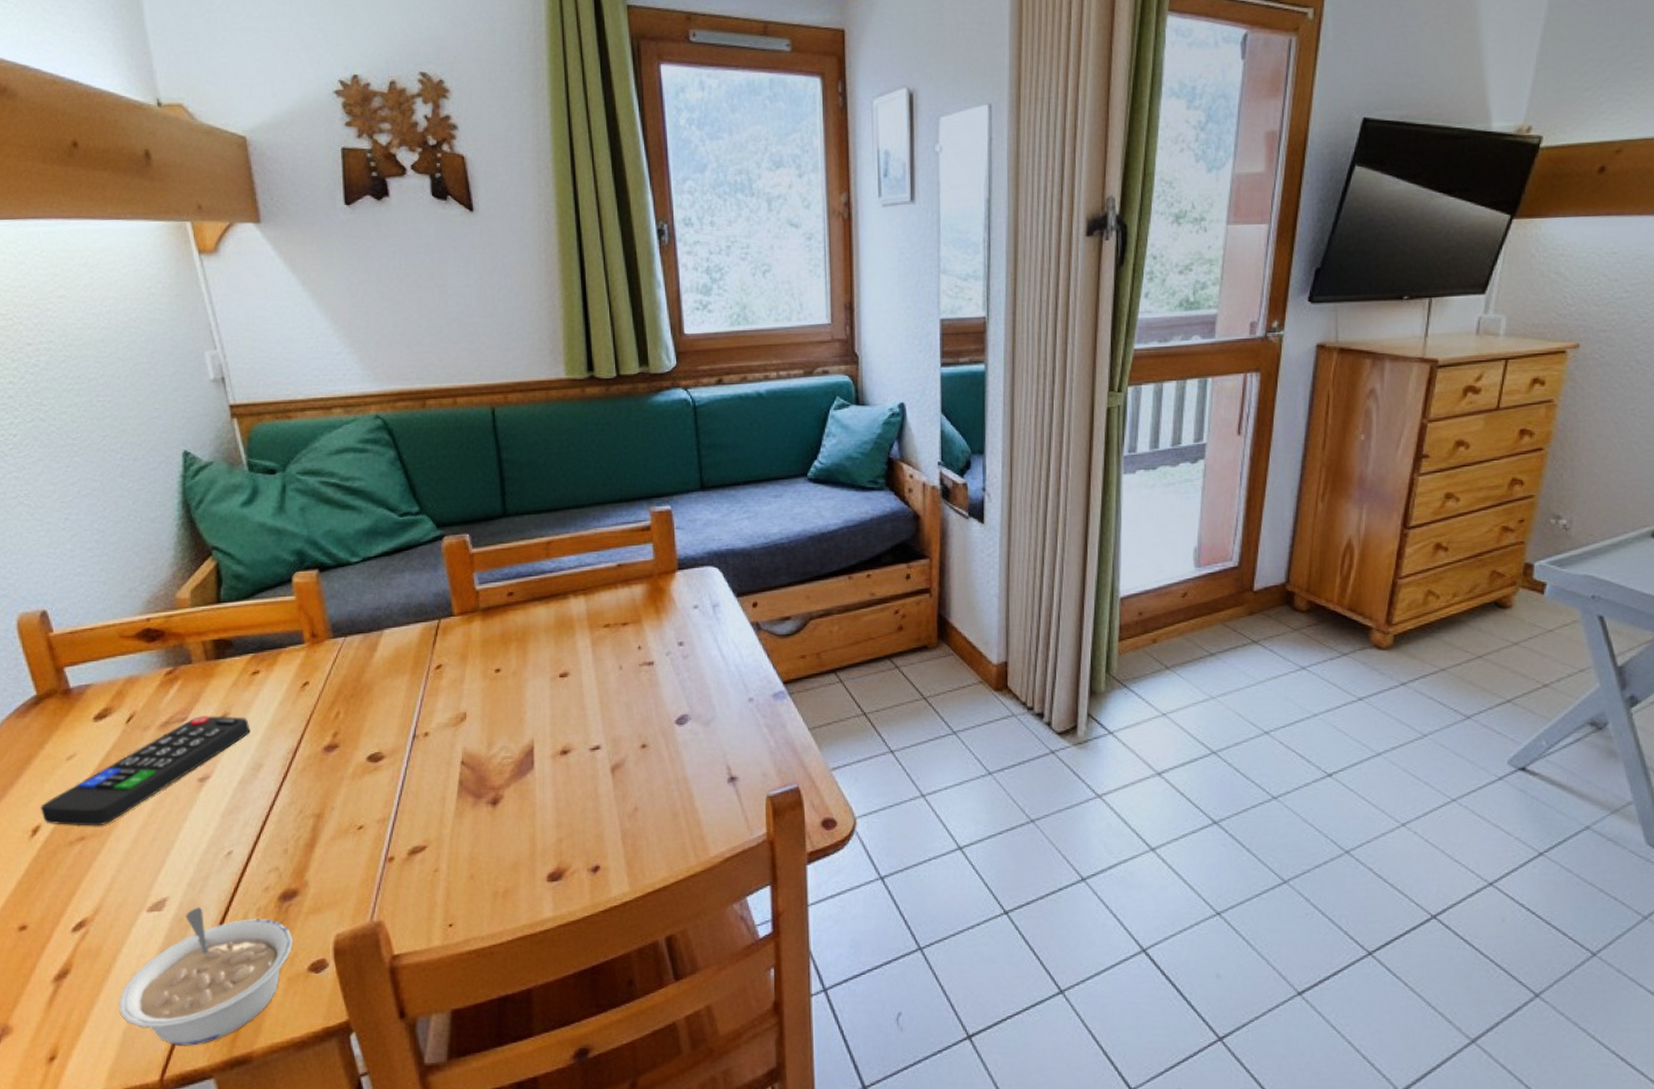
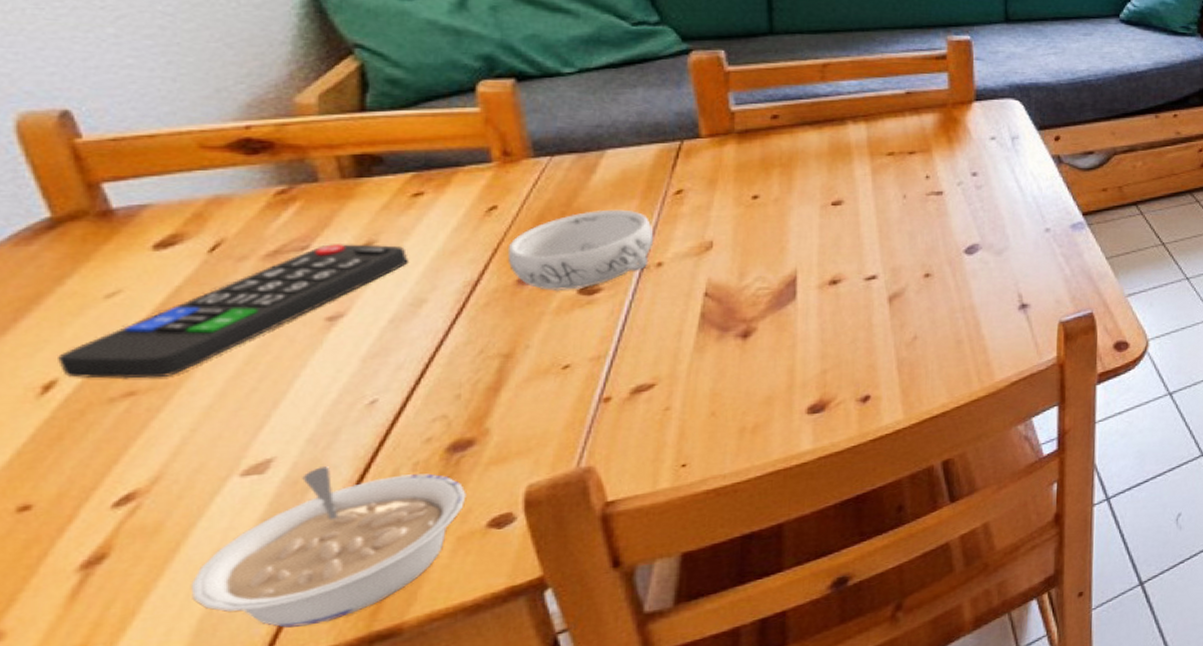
decorative bowl: none [317,683,420,757] -> present [507,209,653,290]

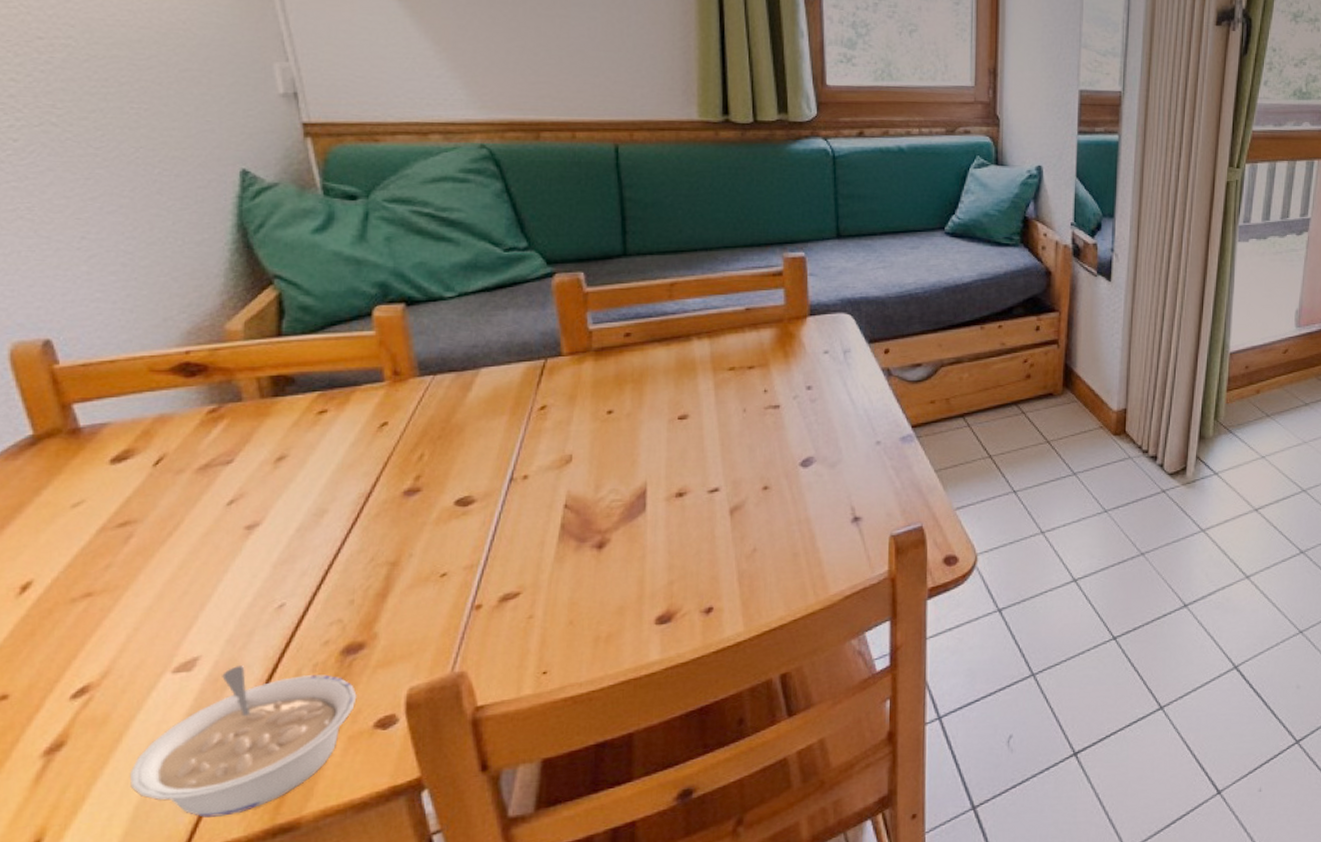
remote control: present [58,244,408,379] -> none [34,458,313,582]
decorative bowl: present [507,209,653,290] -> none [395,425,520,502]

